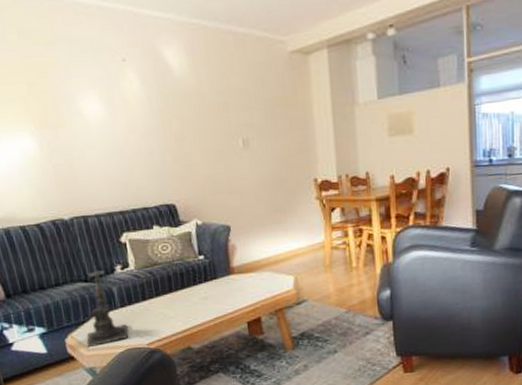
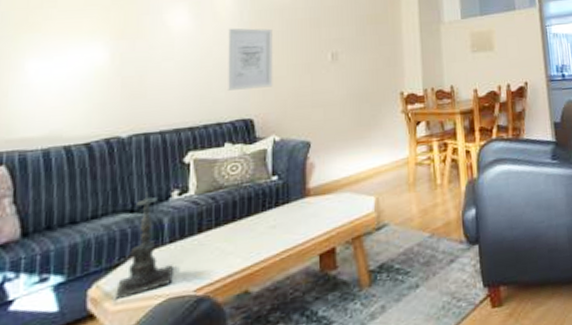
wall art: none [140,115,189,177] -> present [228,28,273,91]

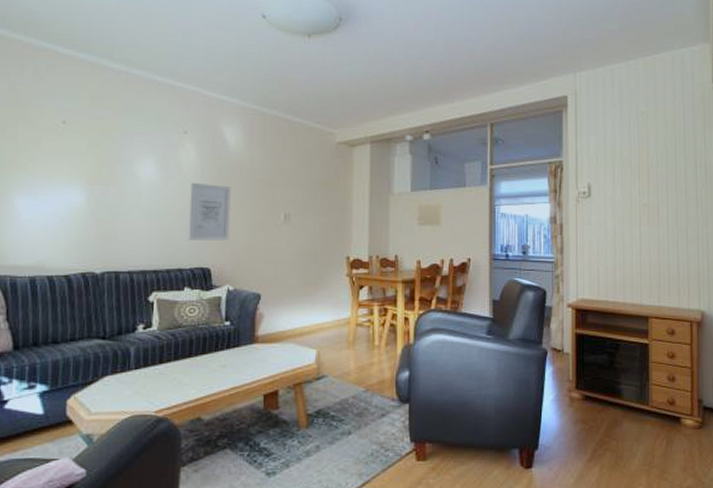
candle holder: present [115,192,173,301] -> none [90,323,137,412]

